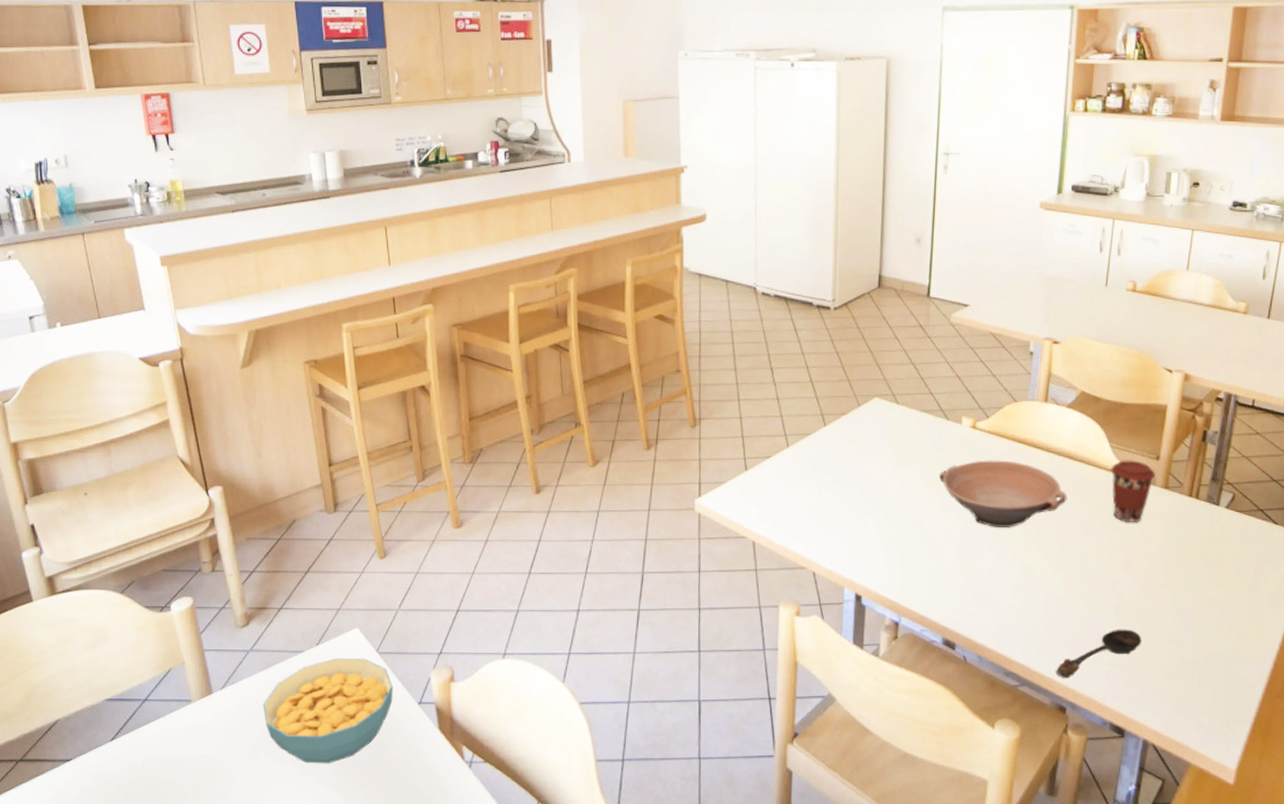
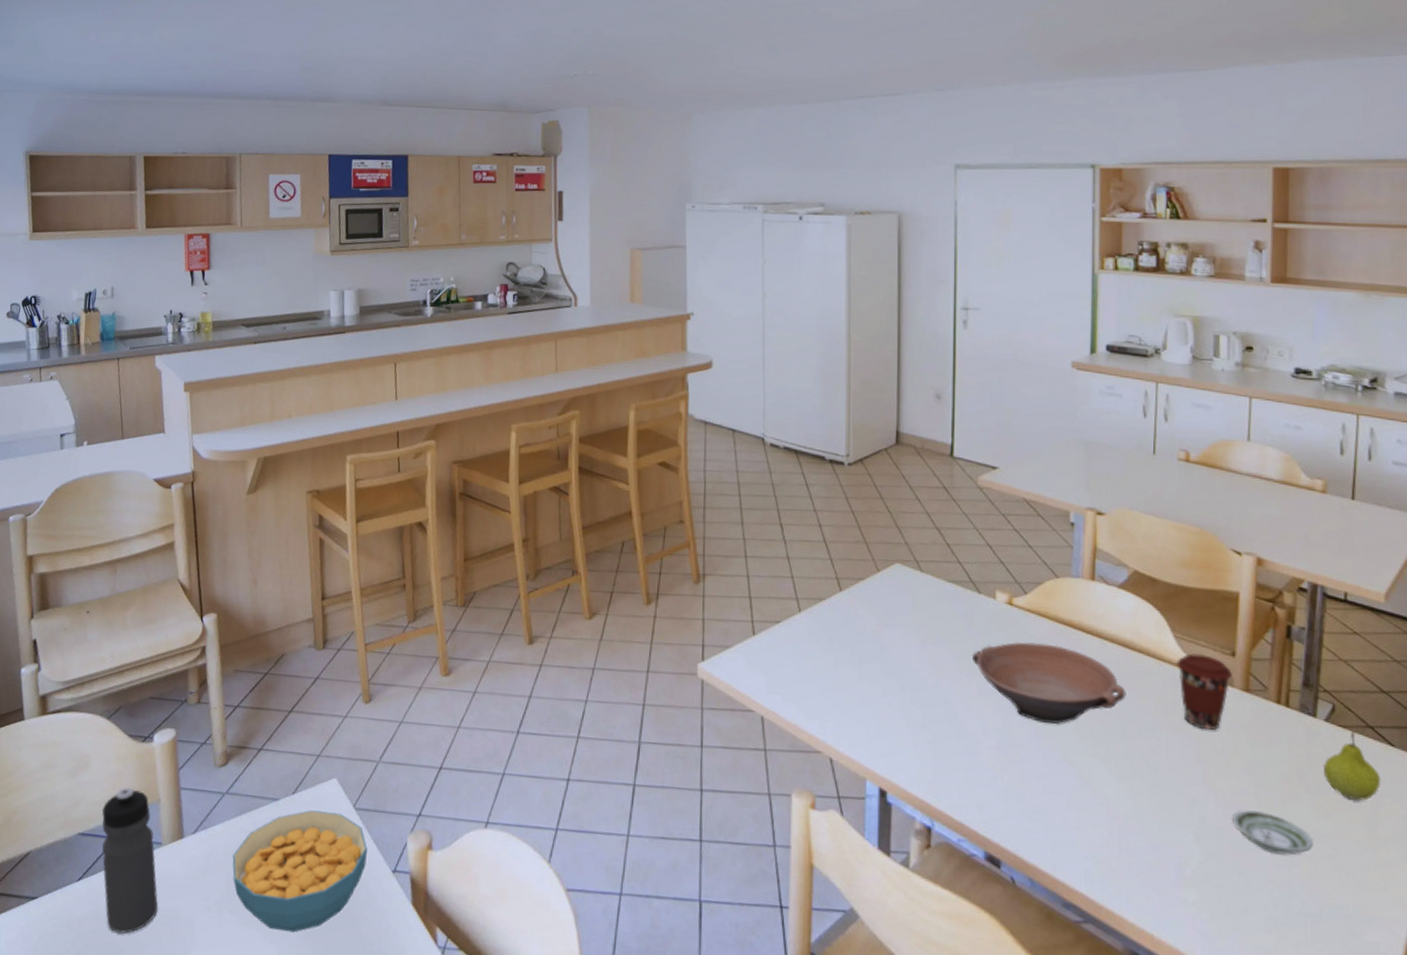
water bottle: none [126,655,195,783] -> present [101,788,158,934]
spoon: present [1056,629,1142,678] -> none [1127,861,1234,919]
saucer: none [1145,585,1206,618] -> present [1232,809,1313,855]
fruit: none [1220,514,1264,570] -> present [1324,731,1381,801]

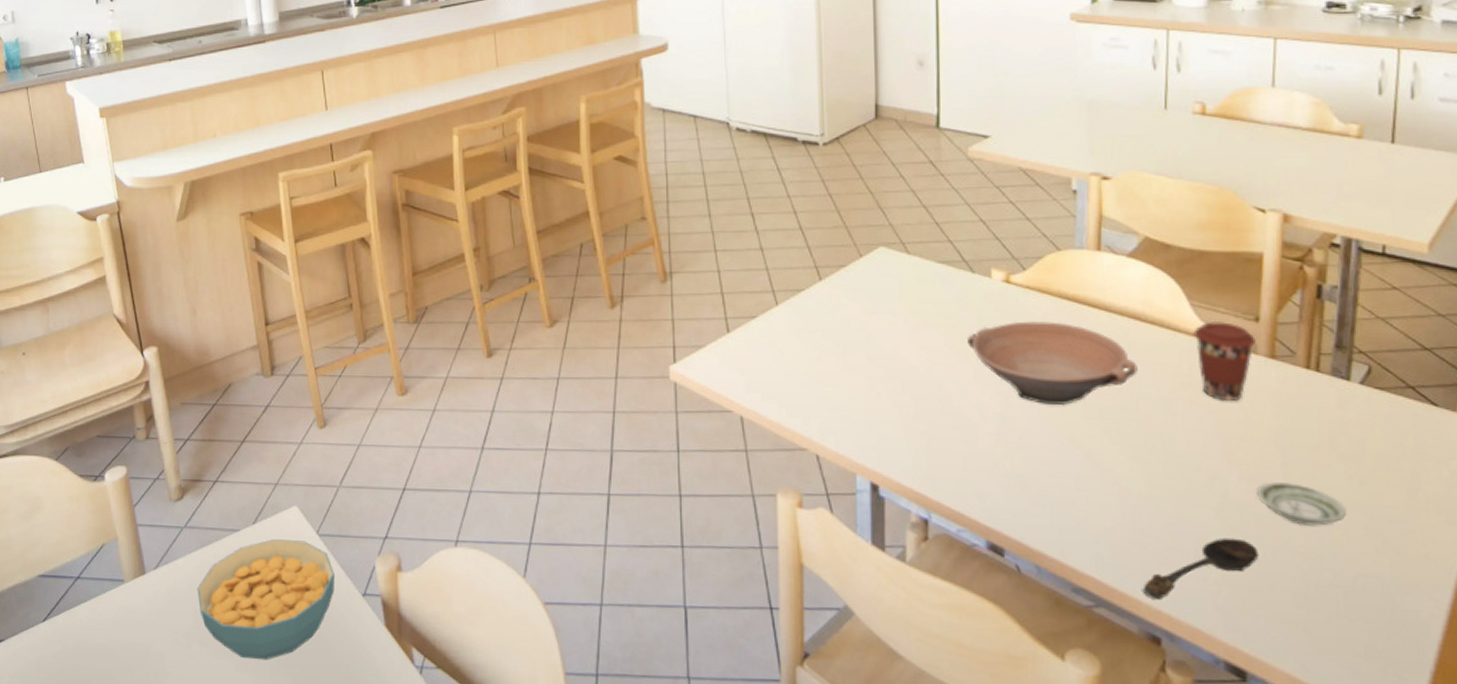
water bottle: present [101,788,158,934] -> none [59,528,127,671]
spoon: none [1127,861,1234,919] -> present [1142,537,1259,599]
fruit: present [1324,731,1381,801] -> none [1358,392,1422,465]

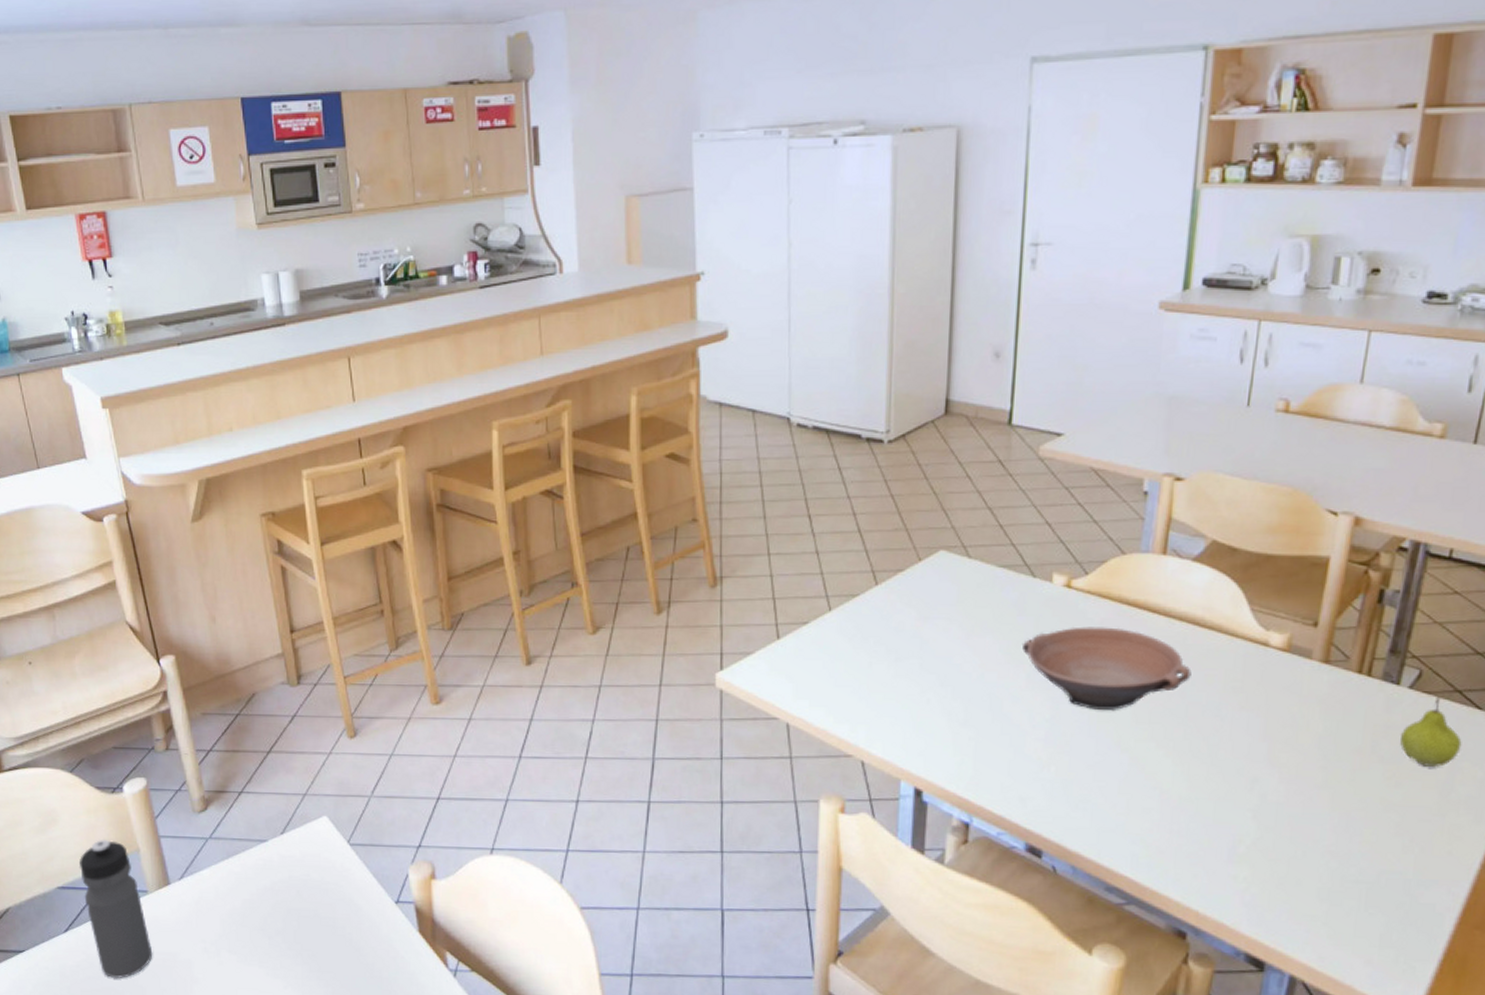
water bottle: none [59,528,127,671] -> present [79,840,153,979]
cereal bowl: present [197,539,335,661] -> none [224,849,367,967]
spoon: present [1142,537,1259,599] -> none [1173,838,1290,896]
coffee cup: present [1193,321,1256,402] -> none [1250,627,1312,707]
saucer: present [1257,482,1346,526] -> none [1295,784,1379,826]
fruit: none [1358,392,1422,465] -> present [1400,696,1462,767]

